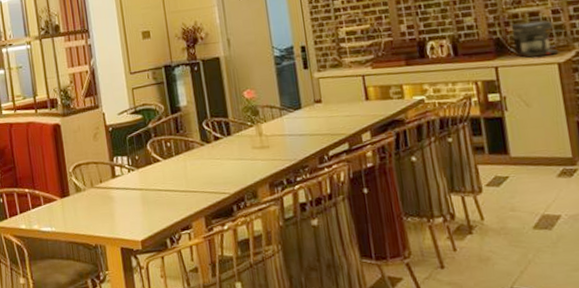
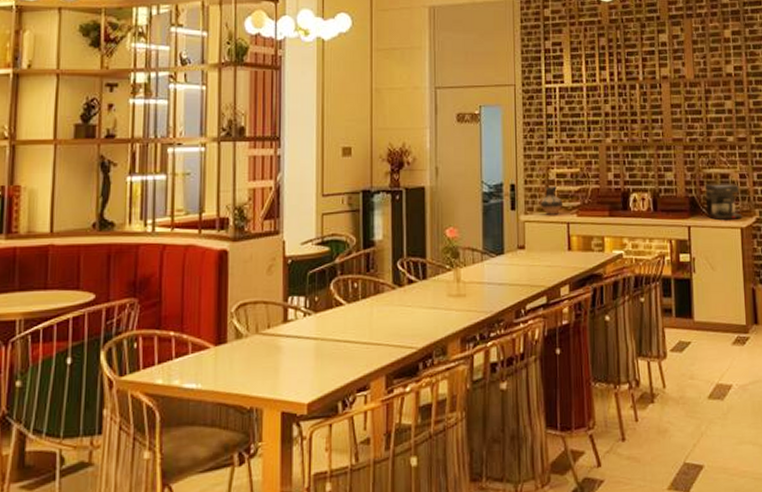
ceramic jug: none [332,43,356,70] -> present [540,185,563,215]

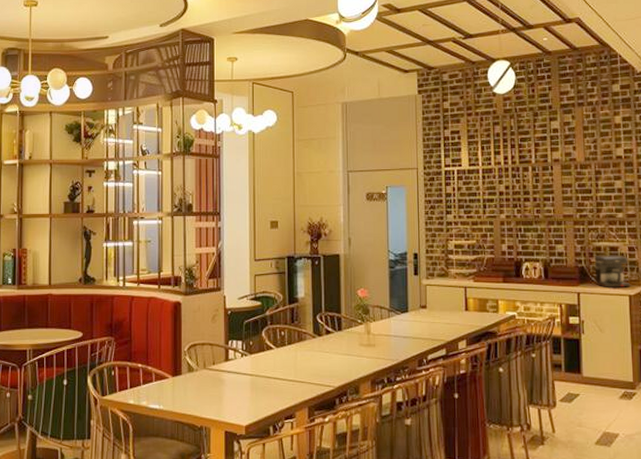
ceramic jug: present [540,185,563,215] -> none [440,255,461,280]

